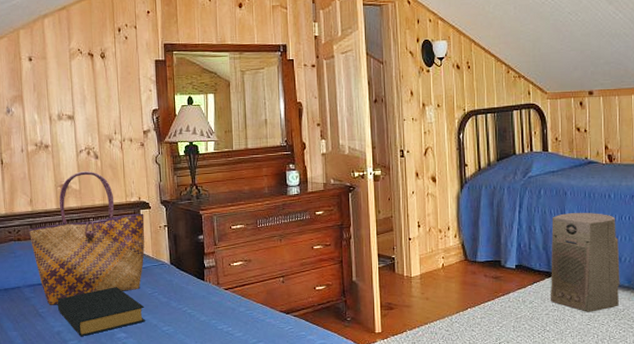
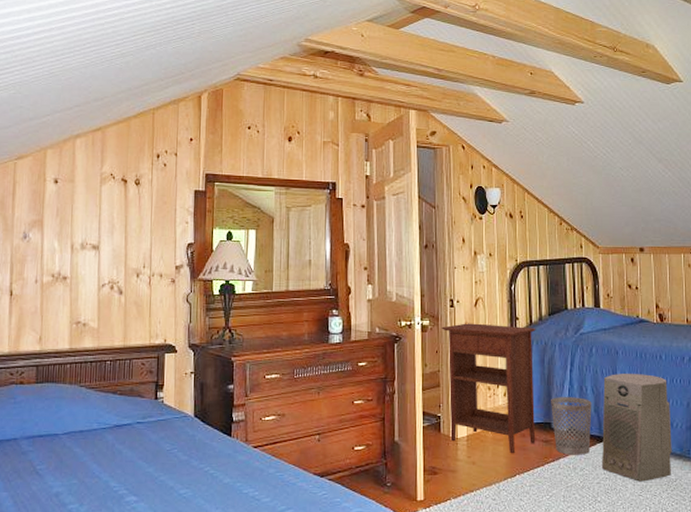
tote bag: present [29,171,145,305] -> none [34,307,169,461]
hardback book: present [57,287,145,336] -> none [58,441,161,499]
nightstand: none [393,171,486,290] -> present [441,323,536,454]
wastebasket: none [500,236,541,290] -> present [551,397,592,455]

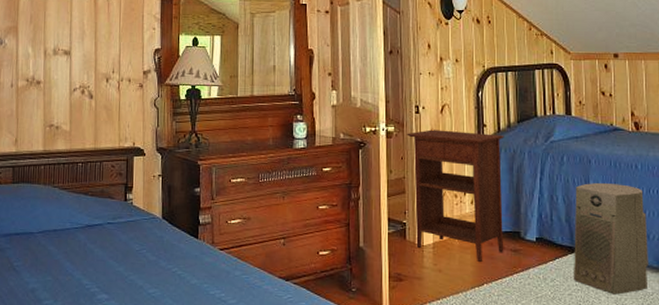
wastebasket: present [551,397,592,455] -> none [520,206,563,266]

